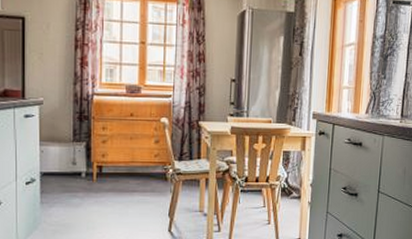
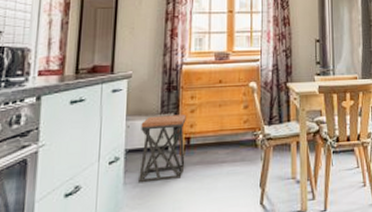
stool: none [54,143,98,204] -> present [139,114,186,183]

